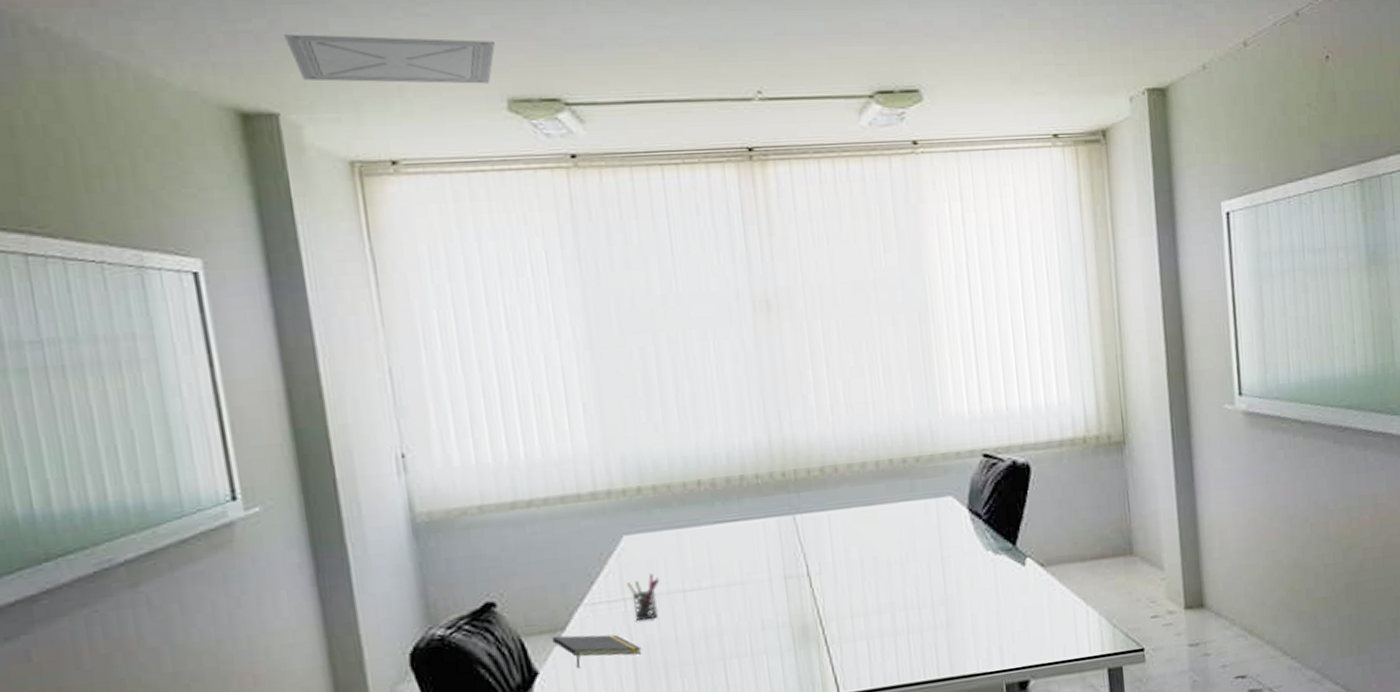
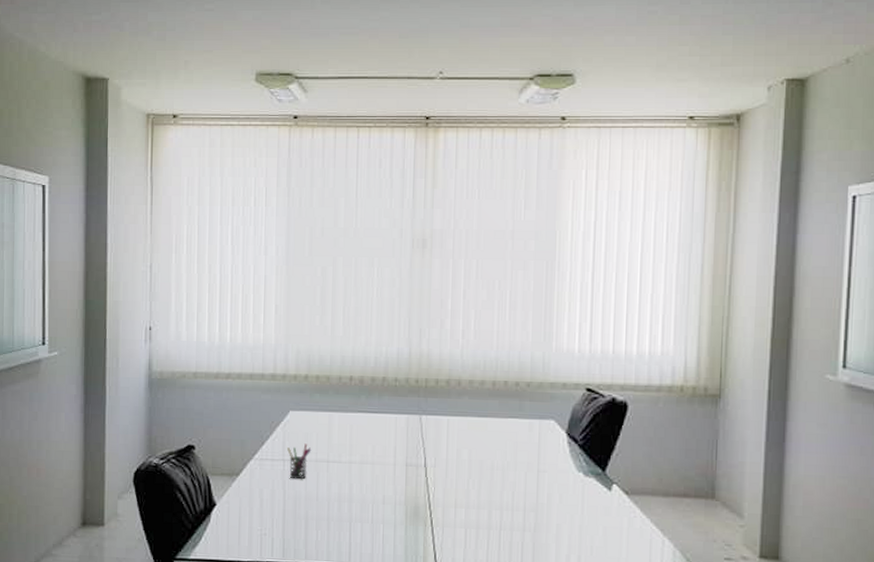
ceiling vent: present [285,34,495,84] -> none [120,23,253,61]
notepad: present [552,634,642,669] -> none [229,479,291,507]

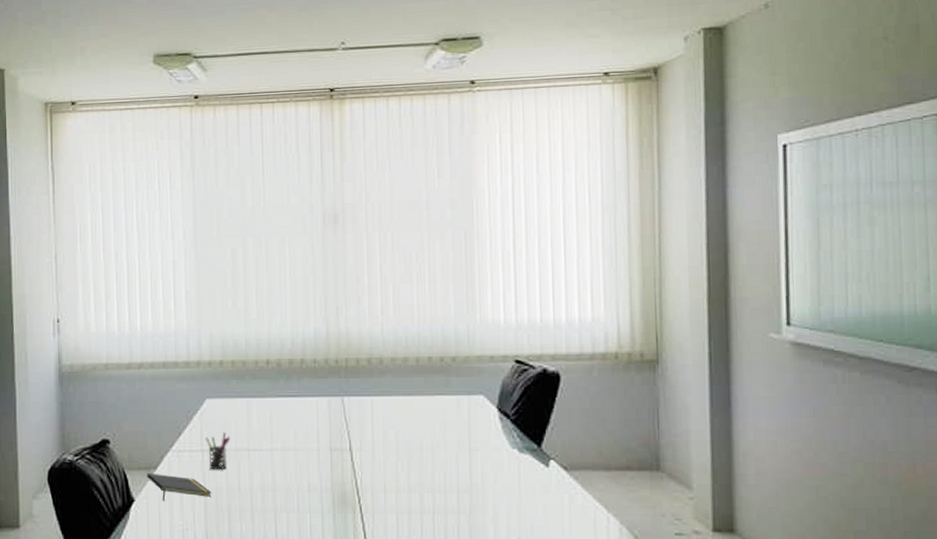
notepad: none [229,479,291,507] -> present [147,473,212,502]

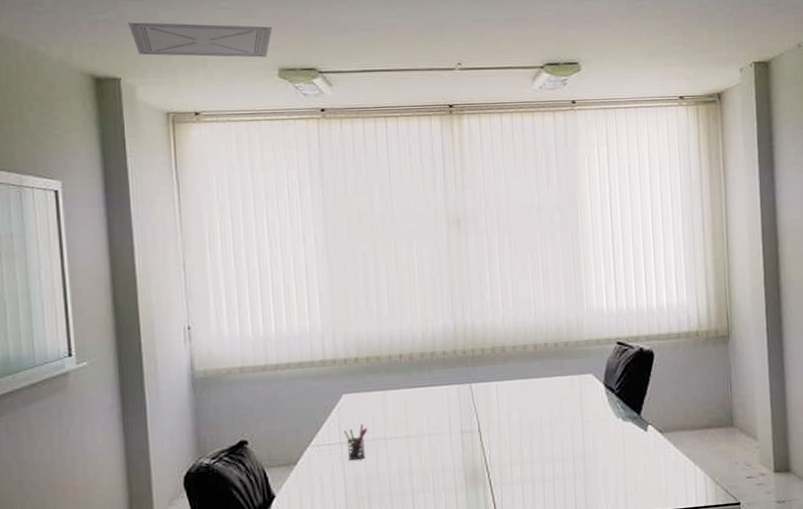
ceiling vent: none [13,11,149,46] -> present [128,22,272,58]
notepad: present [147,473,212,502] -> none [287,468,352,495]

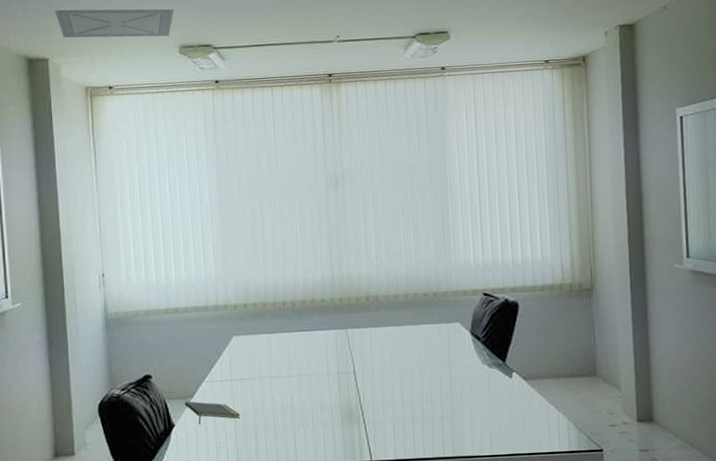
notepad: none [287,468,352,495] -> present [184,401,241,425]
pen holder: present [344,424,368,461] -> none [234,363,255,396]

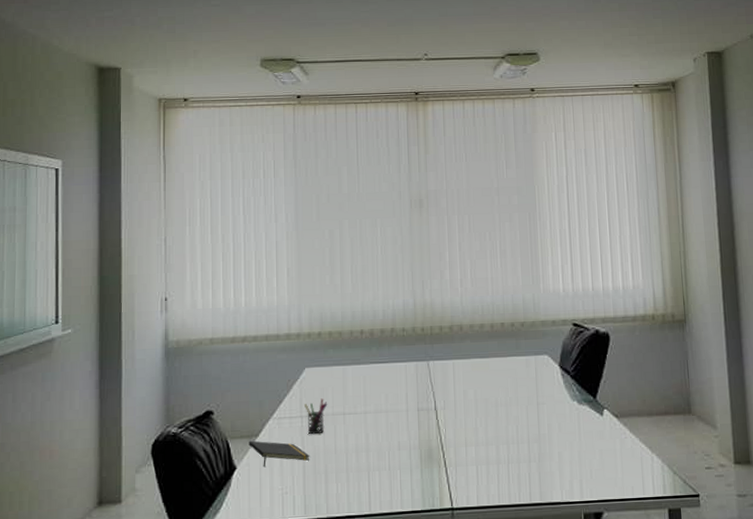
ceiling vent: present [55,9,174,38] -> none [131,18,257,49]
pen holder: none [234,363,255,396] -> present [305,398,328,435]

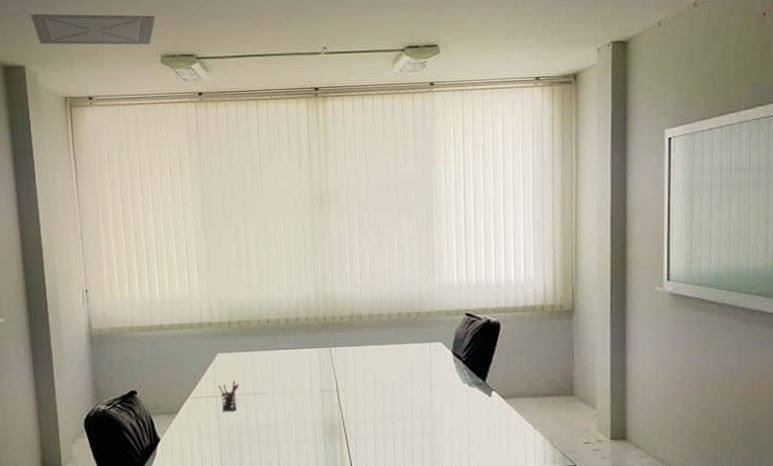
ceiling vent: none [131,18,257,49] -> present [30,13,155,45]
notepad: present [249,440,310,468] -> none [170,416,225,440]

